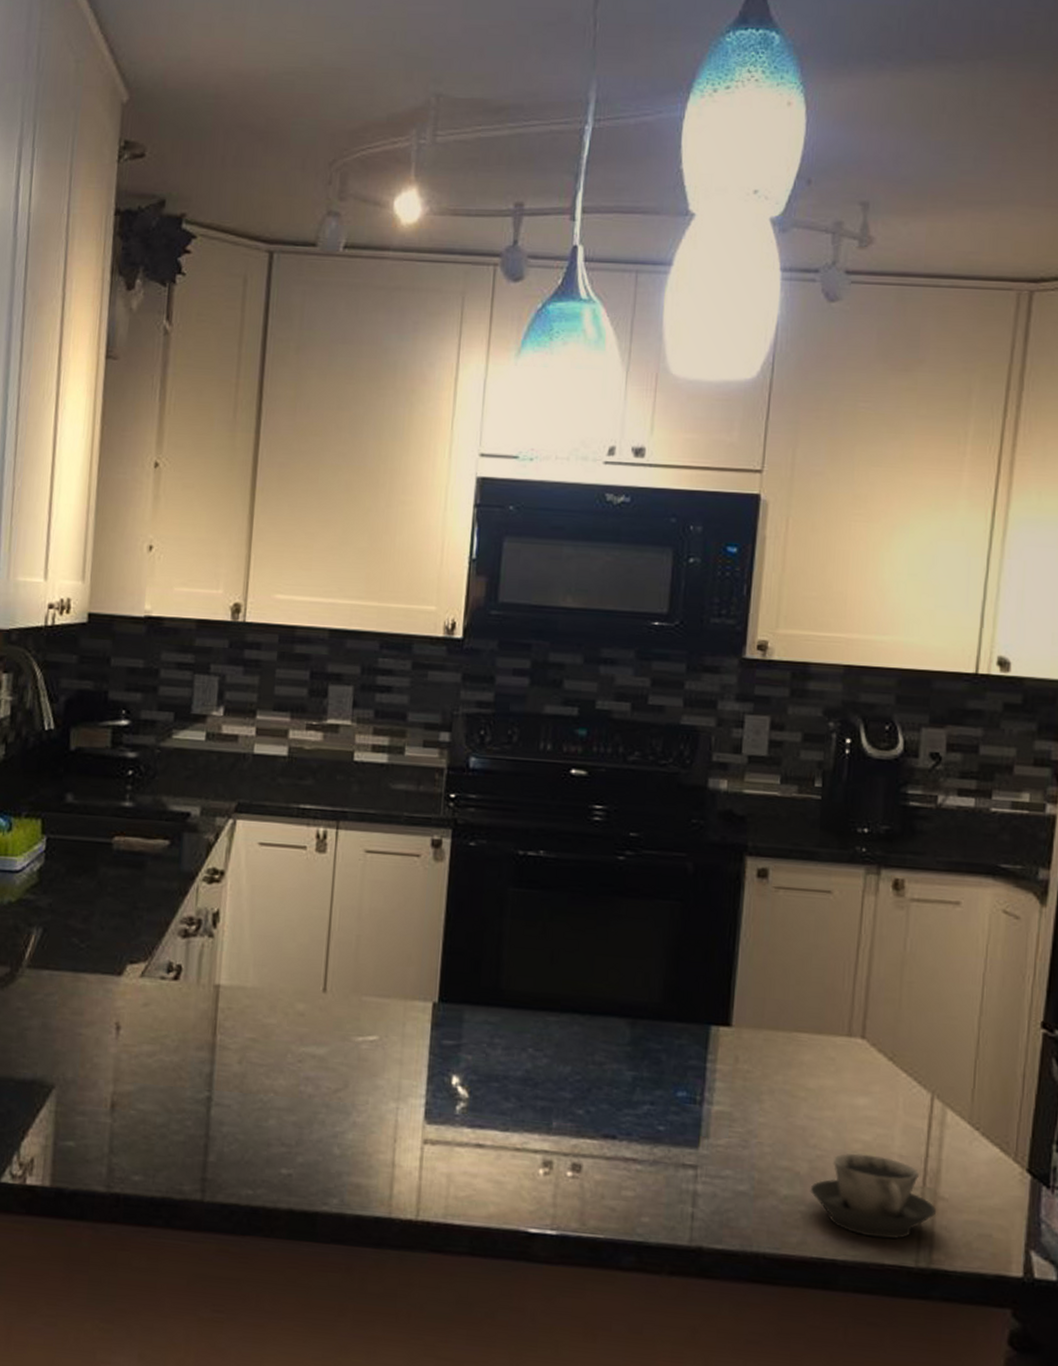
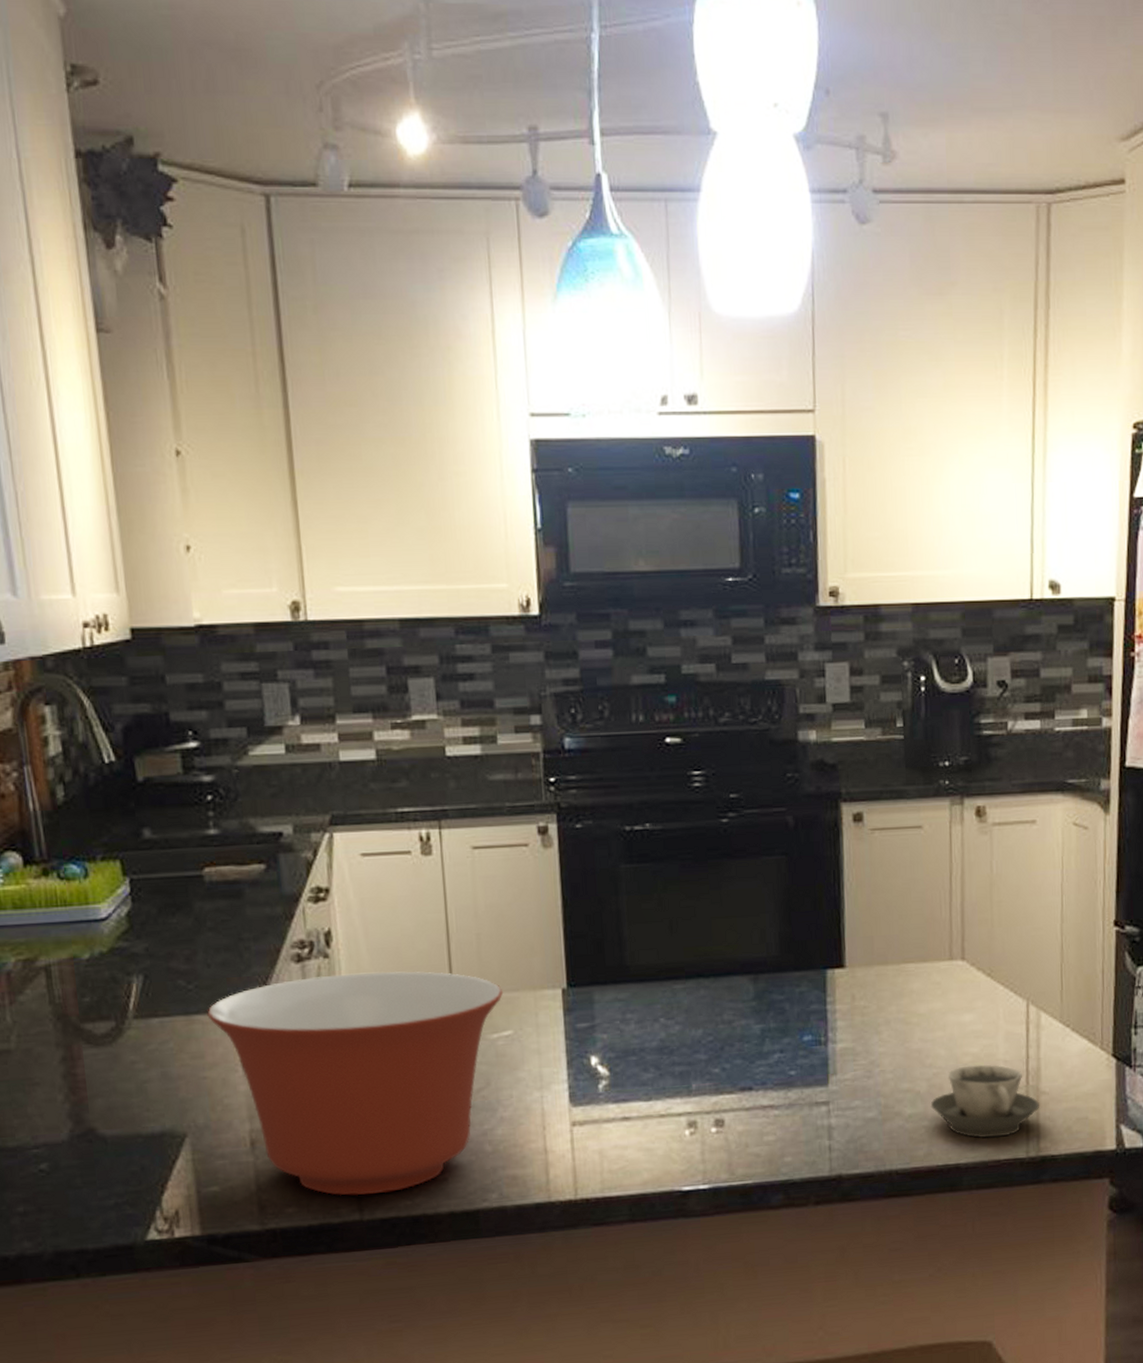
mixing bowl: none [93,953,375,1178] -> present [207,971,504,1196]

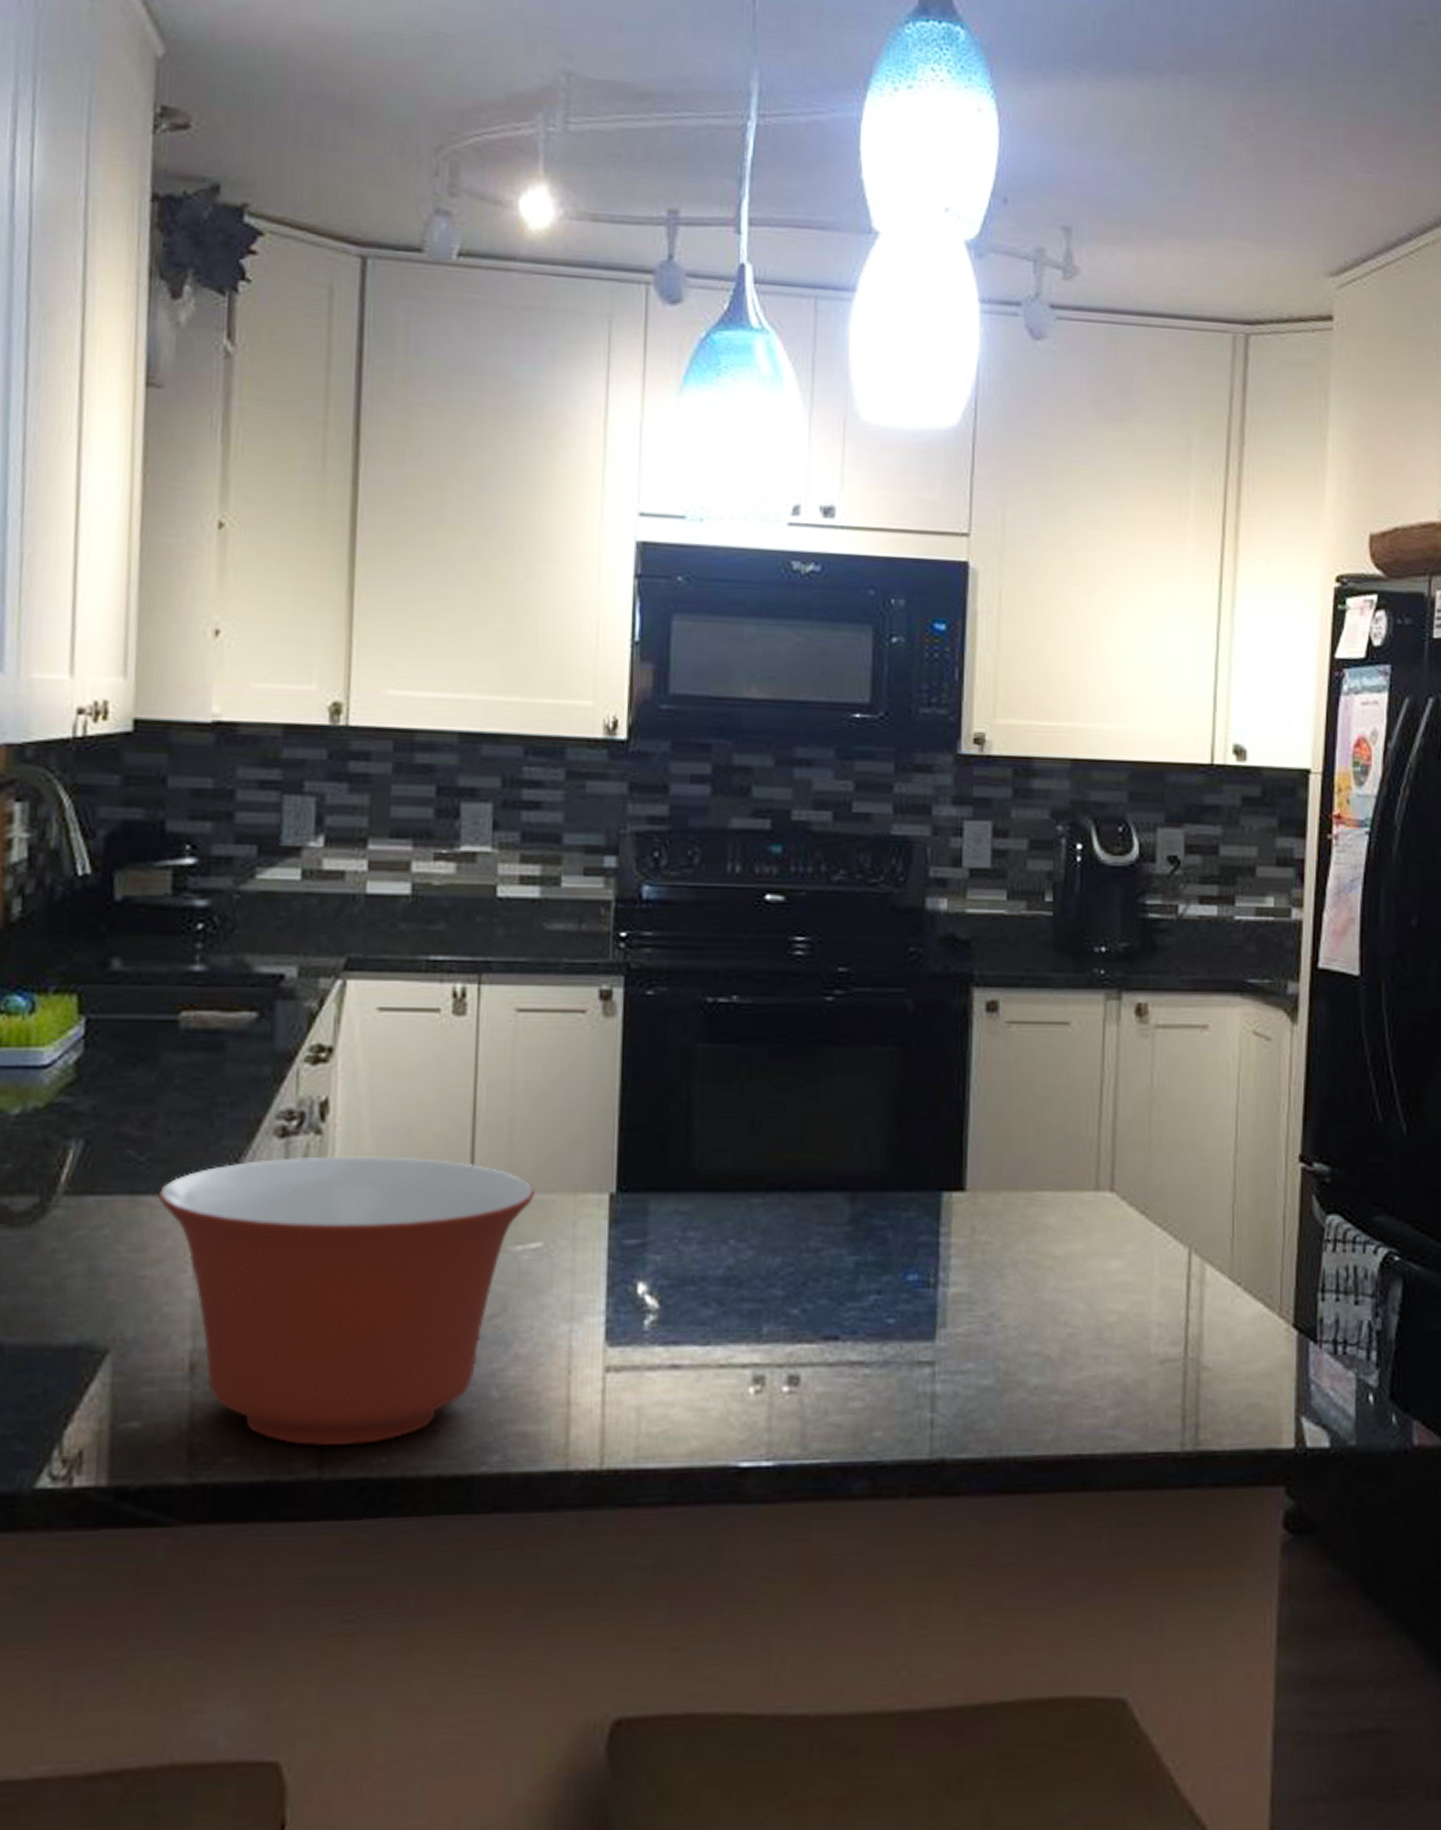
cup: present [930,1064,1040,1139] -> none [1062,1326,1201,1423]

